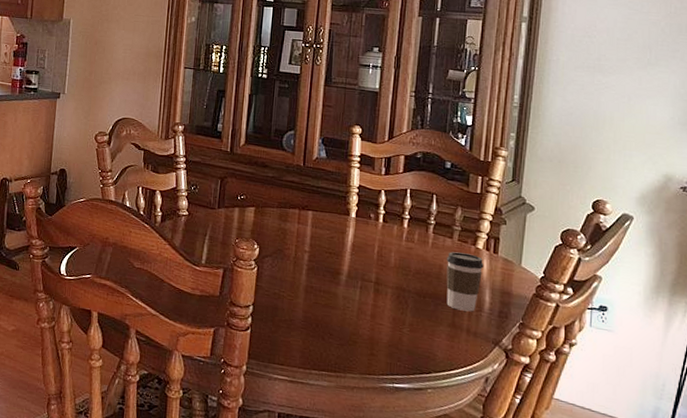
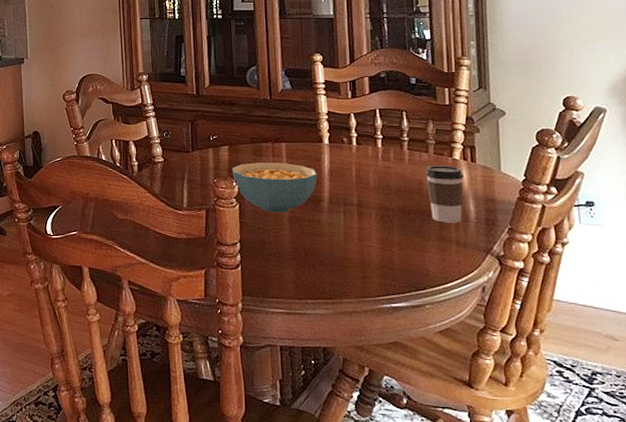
cereal bowl: none [255,227,339,282] -> present [232,163,317,213]

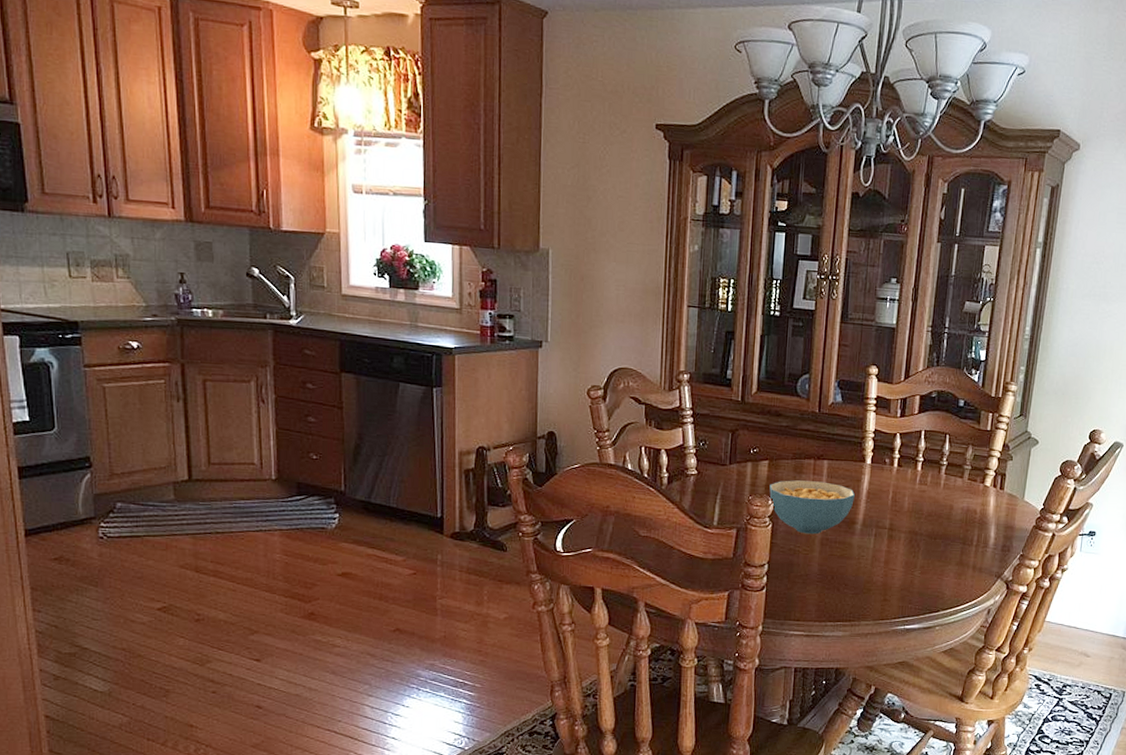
coffee cup: present [425,166,464,223] -> none [955,491,991,549]

